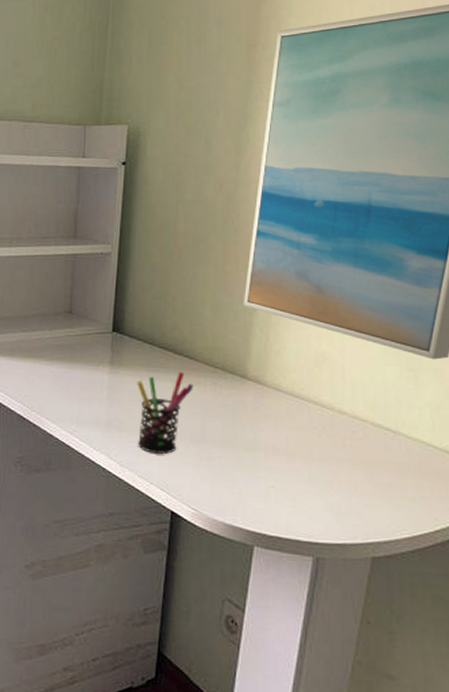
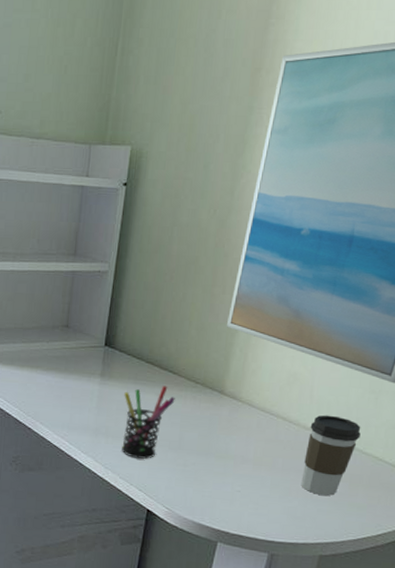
coffee cup: none [342,397,403,489] -> present [301,415,361,496]

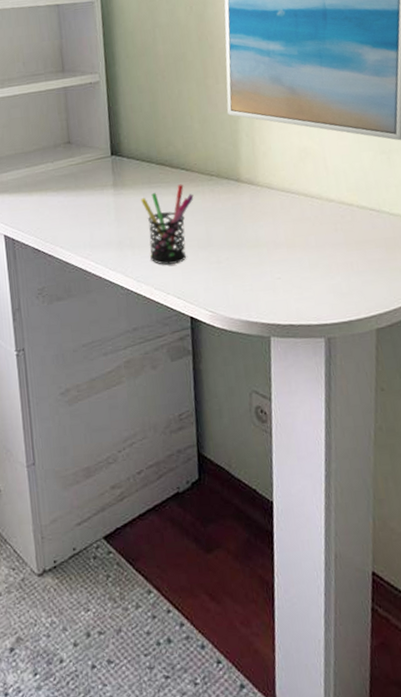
coffee cup: present [301,415,361,496] -> none [332,182,384,266]

